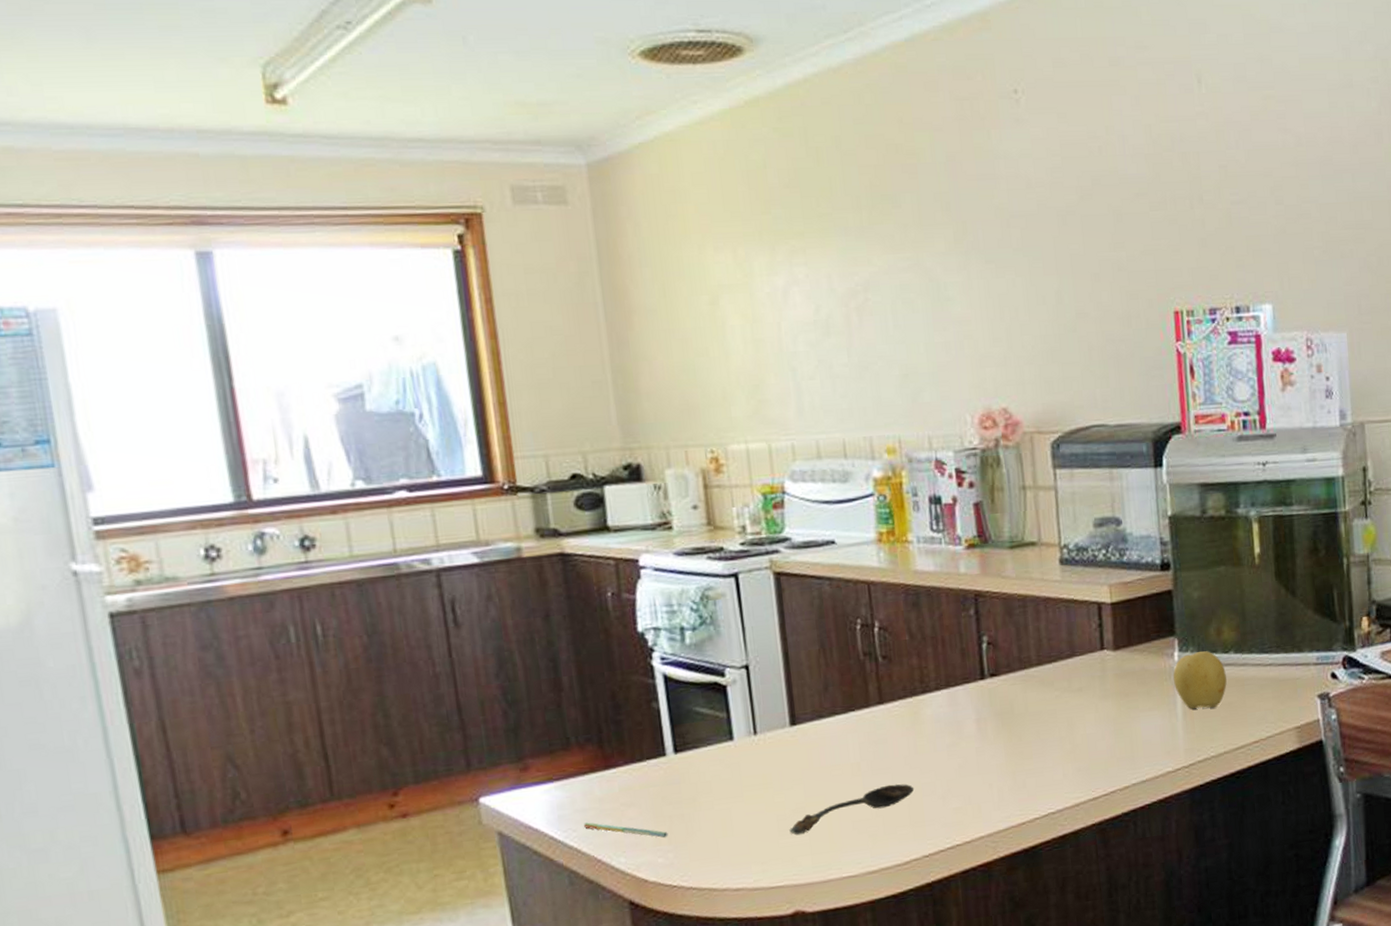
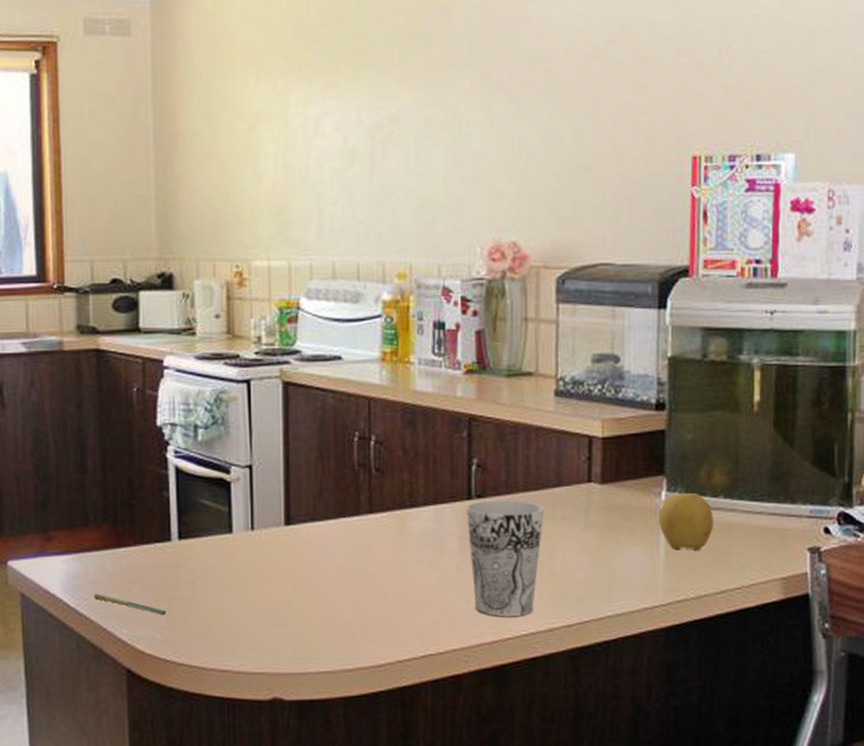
spoon: present [789,784,915,835] -> none [275,590,395,627]
cup: none [980,675,1060,798] -> present [466,500,544,616]

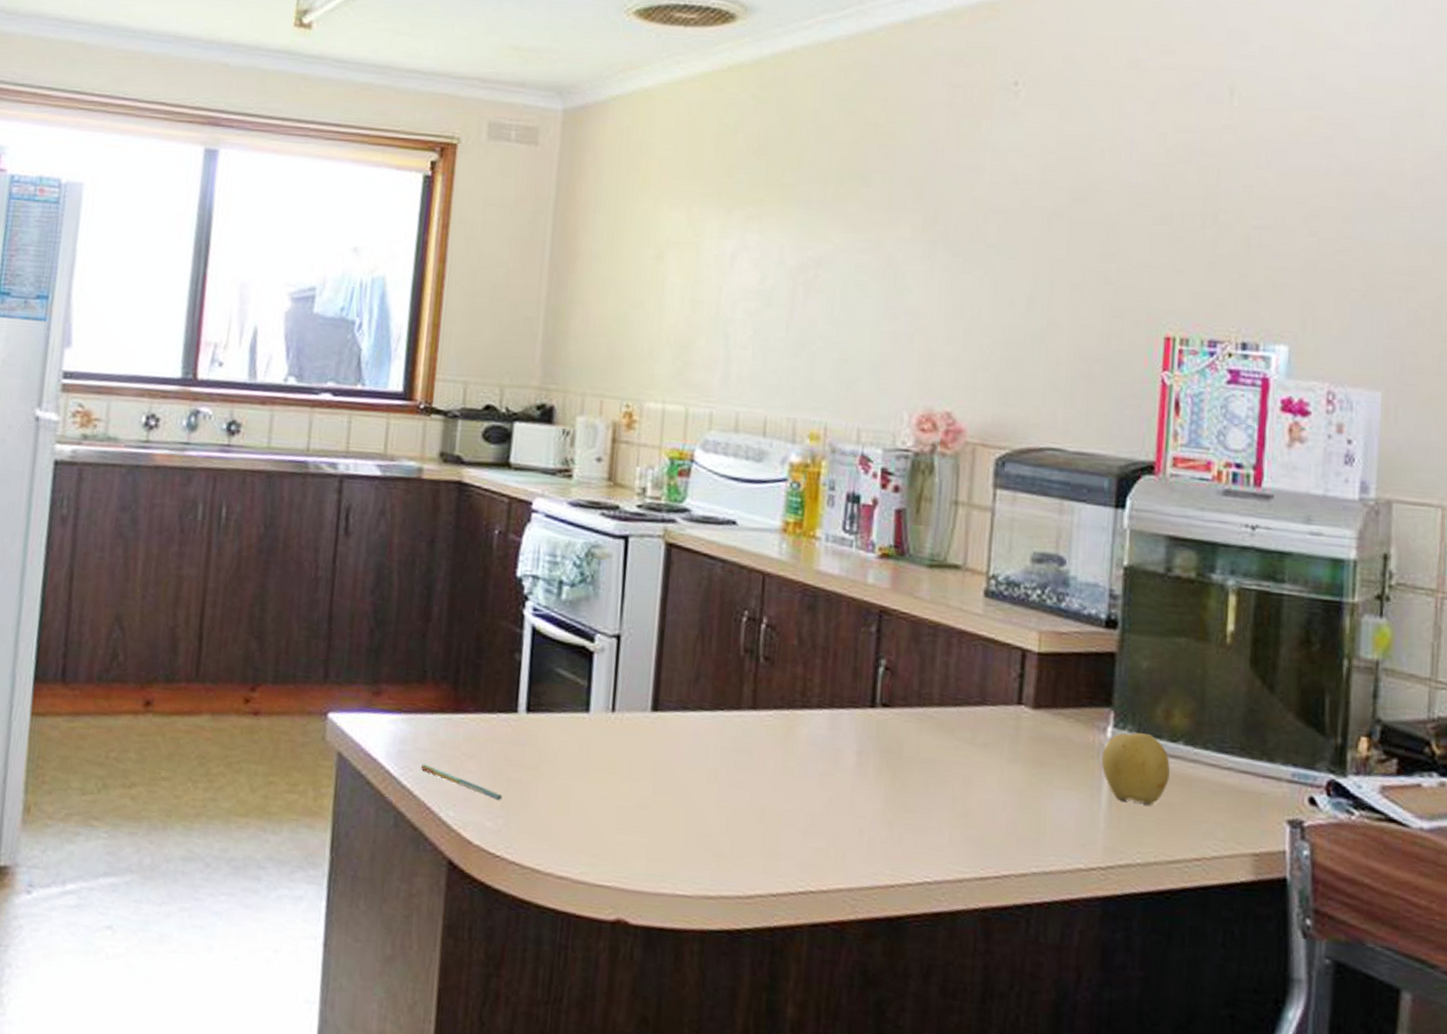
cup: present [466,500,544,616] -> none [868,711,962,858]

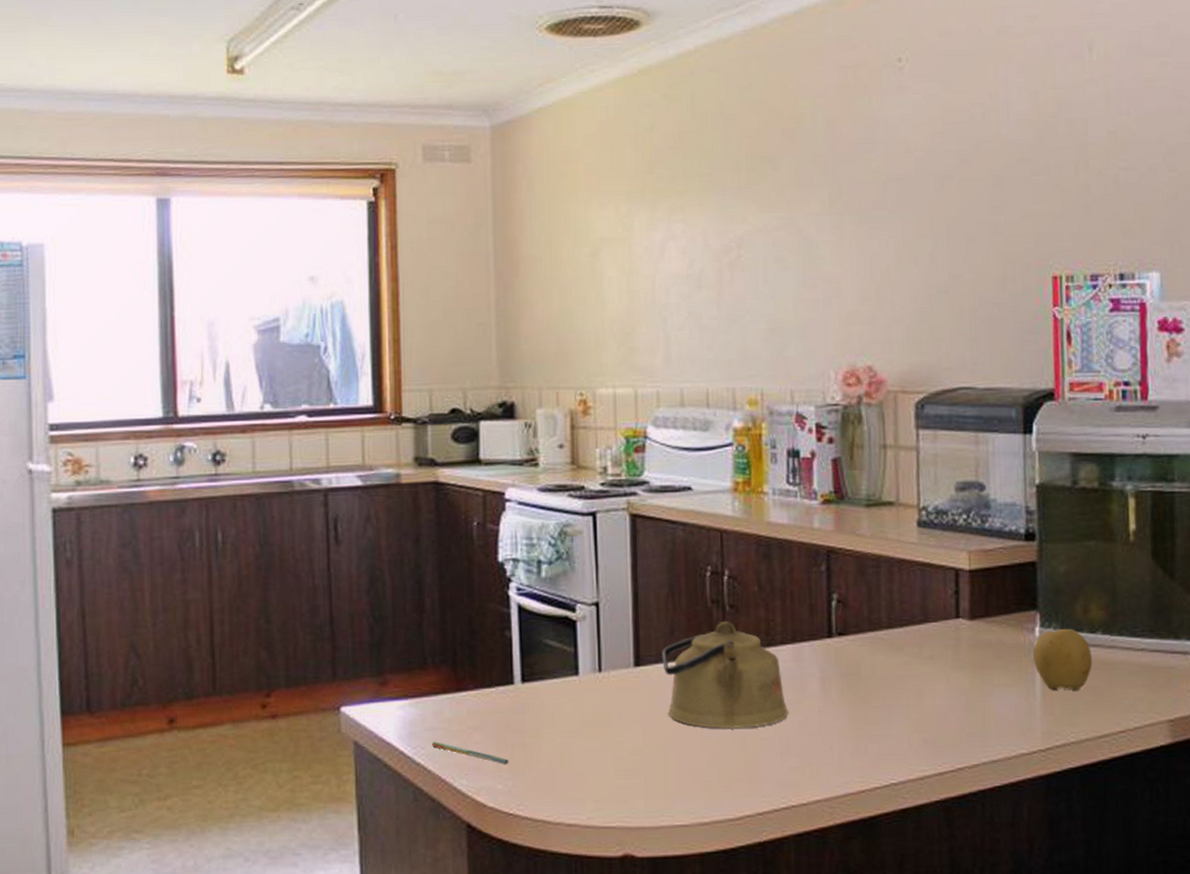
kettle: none [682,673,818,797] -> present [662,620,789,729]

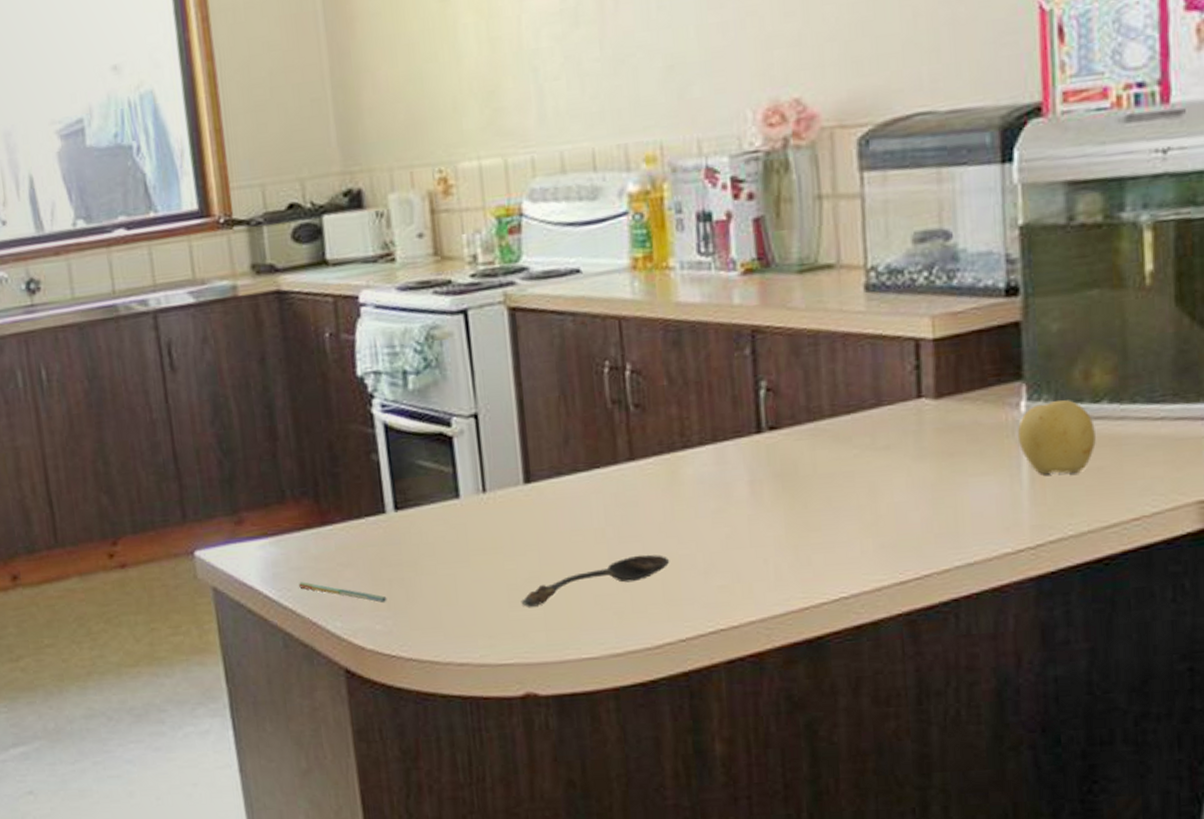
spoon: none [625,736,753,776] -> present [521,554,670,607]
kettle: present [662,620,789,729] -> none [556,423,712,547]

